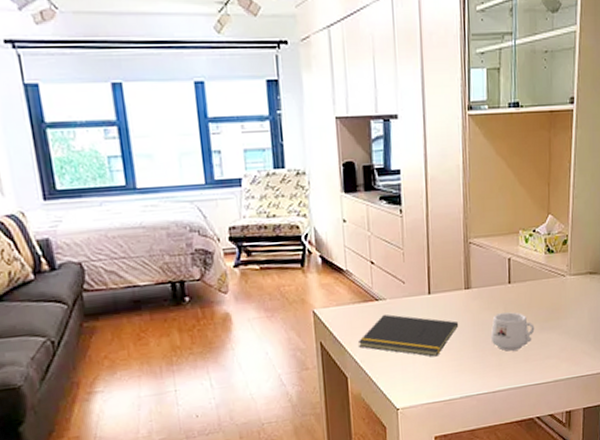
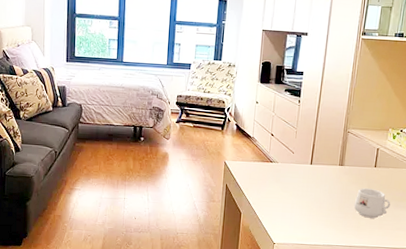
notepad: present [359,314,459,357] -> none [253,173,331,211]

